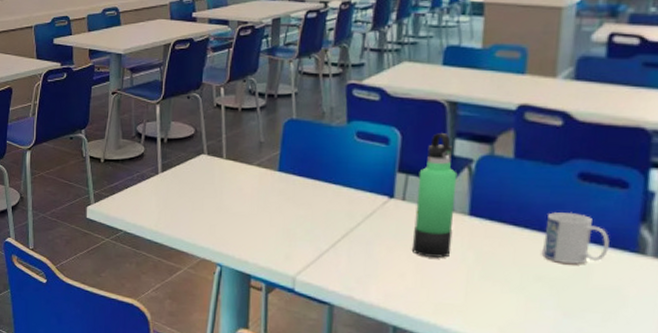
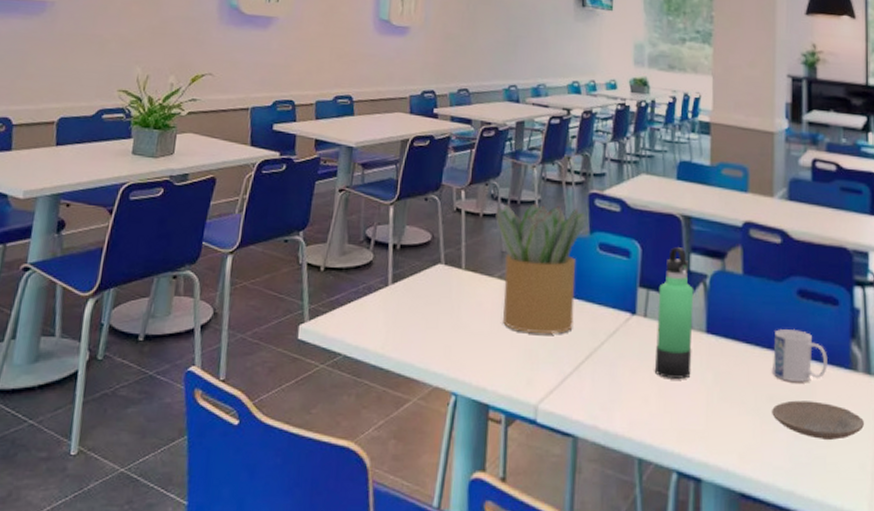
potted plant: none [253,96,343,216] -> present [496,203,586,335]
plate: none [539,281,649,320] -> present [772,400,864,440]

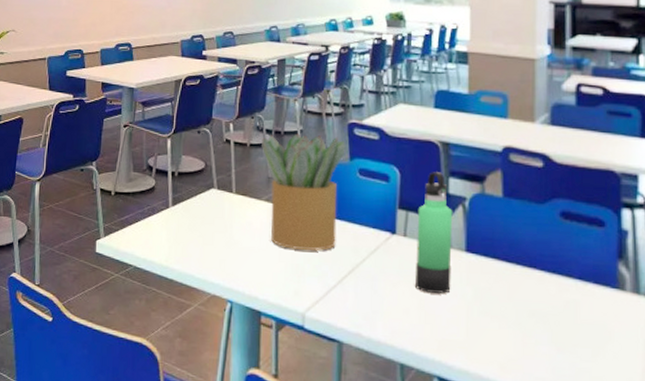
mug: present [771,328,827,382] -> none [533,249,593,300]
plate: present [772,400,864,440] -> none [534,316,632,355]

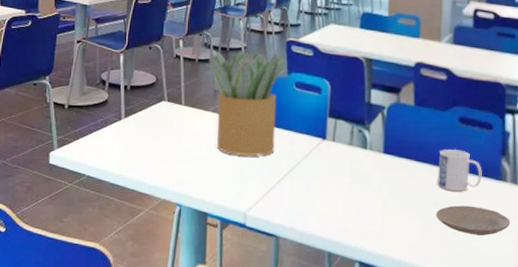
thermos bottle: present [415,172,453,294] -> none [342,84,374,190]
mug: none [533,249,593,300] -> present [436,149,482,191]
plate: none [534,316,632,355] -> present [436,205,510,235]

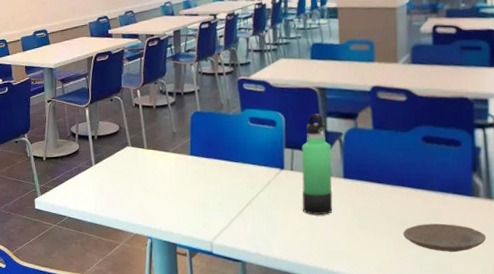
potted plant: present [209,50,284,157] -> none [165,93,237,190]
thermos bottle: none [342,84,374,190] -> present [301,114,333,215]
mug: present [436,149,482,191] -> none [402,168,451,210]

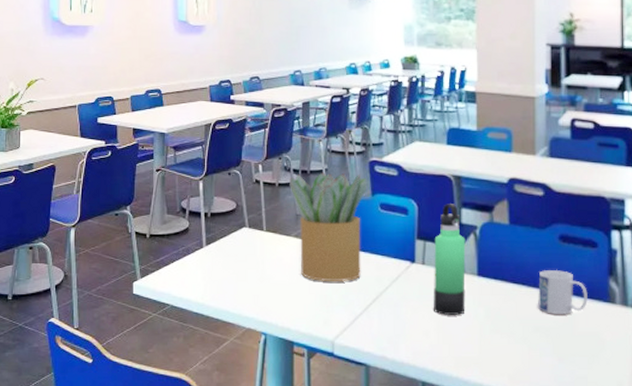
potted plant: none [165,93,237,190] -> present [289,172,368,282]
mug: none [402,168,451,210] -> present [537,269,588,314]
plate: present [403,223,486,252] -> none [538,330,621,362]

